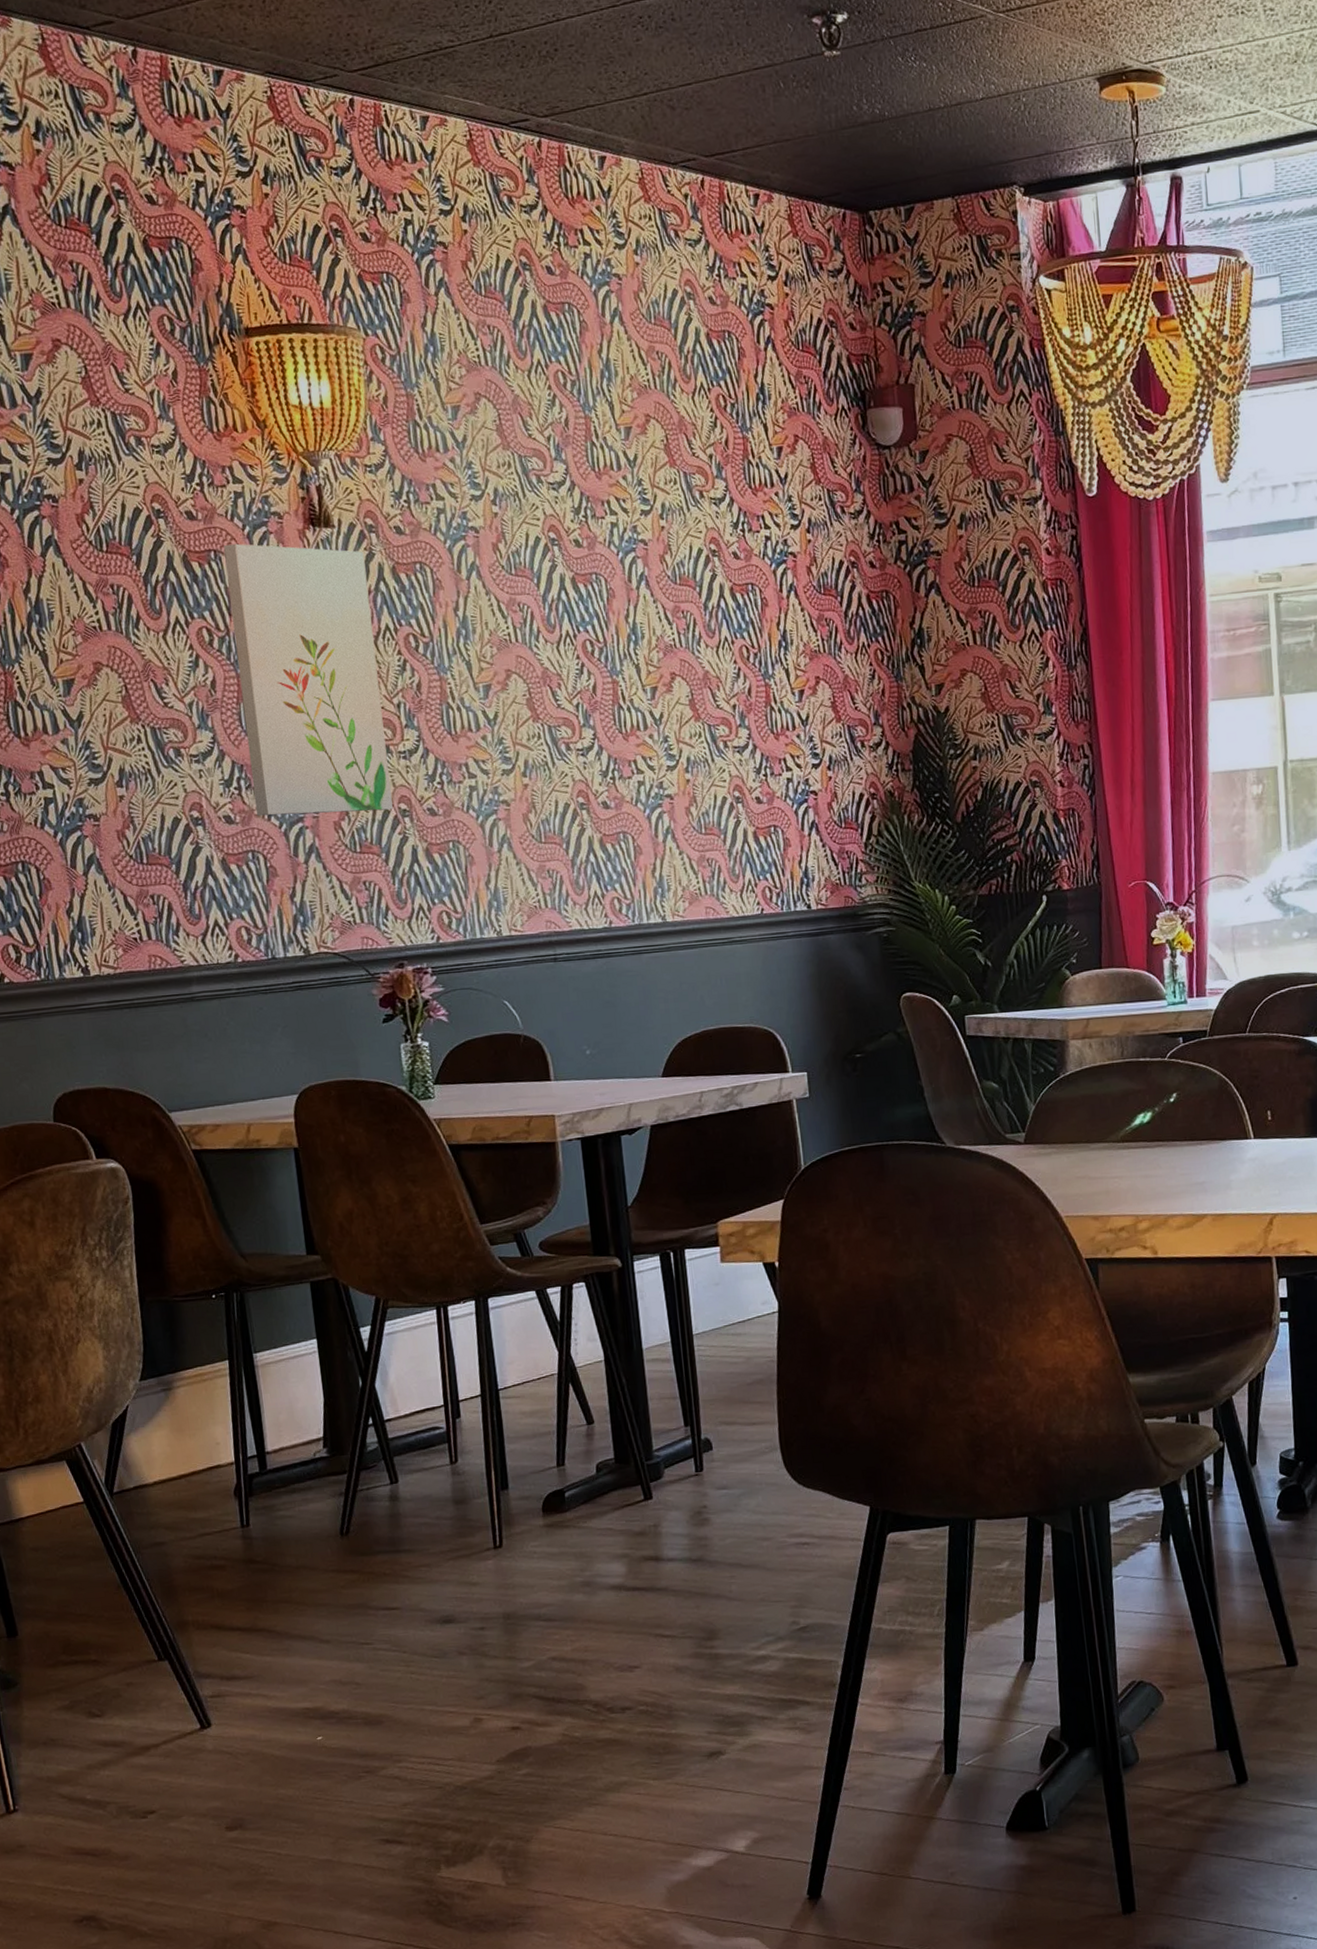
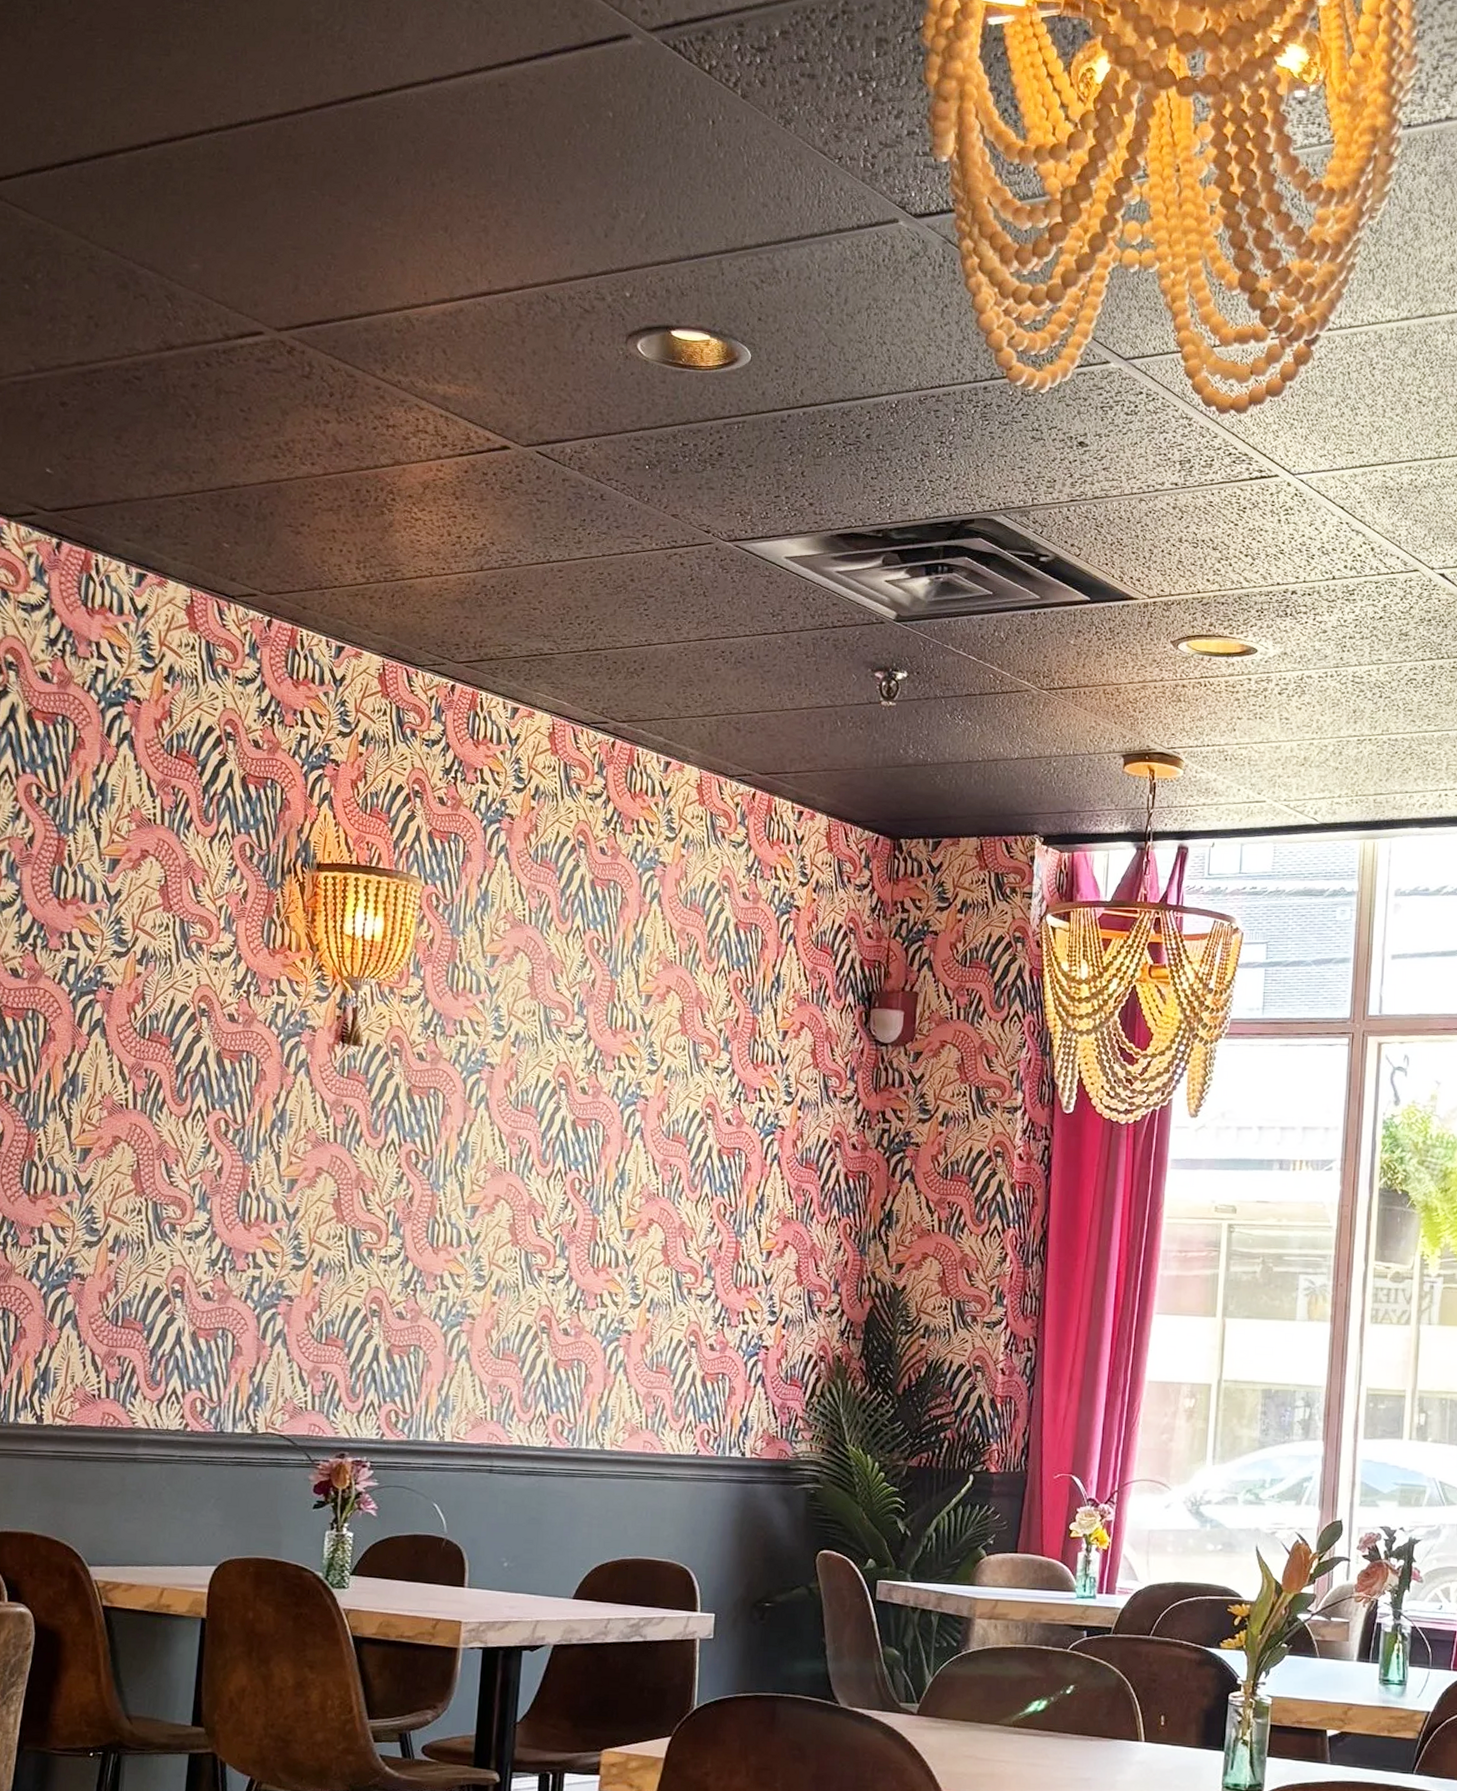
wall art: present [224,543,393,816] -> none [234,1048,385,1308]

